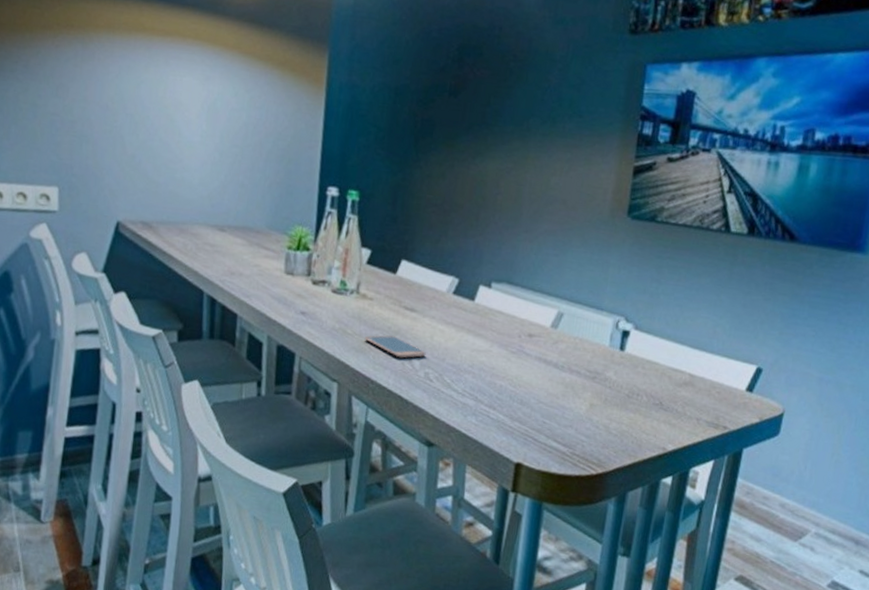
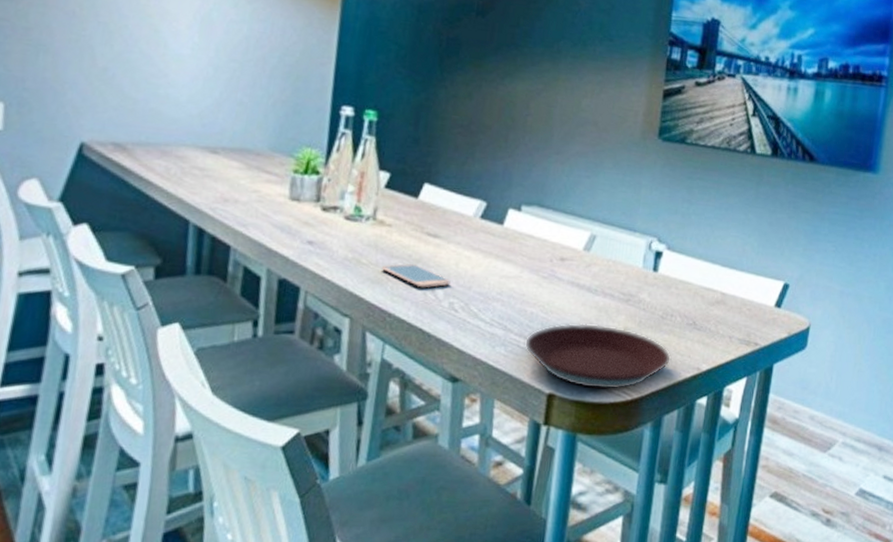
plate: none [493,397,636,464] -> present [524,323,671,390]

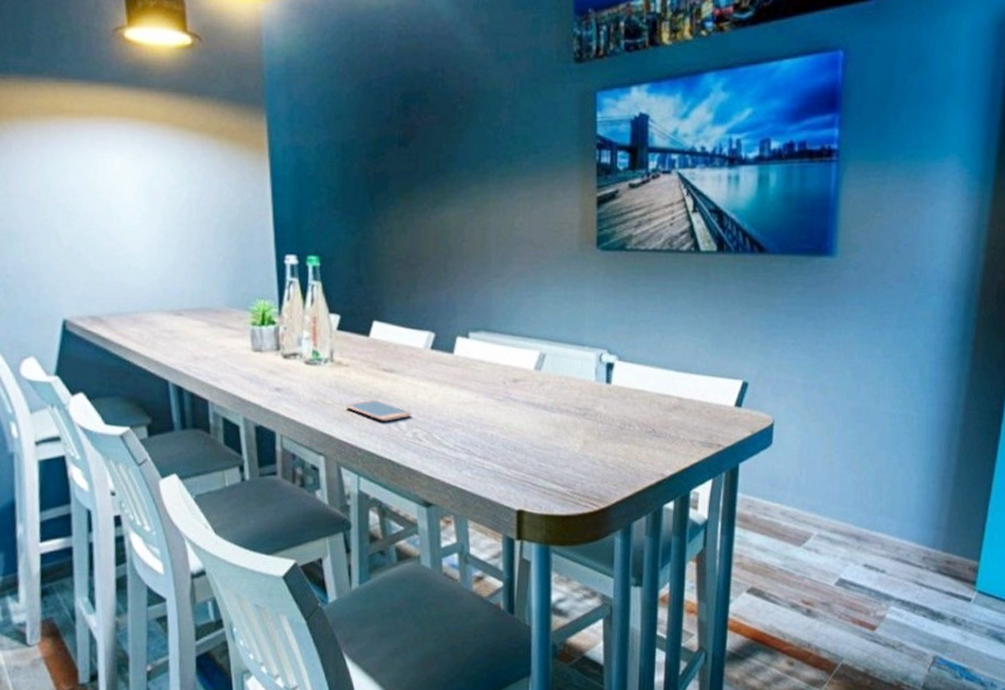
plate: present [524,323,671,390] -> none [488,441,633,503]

